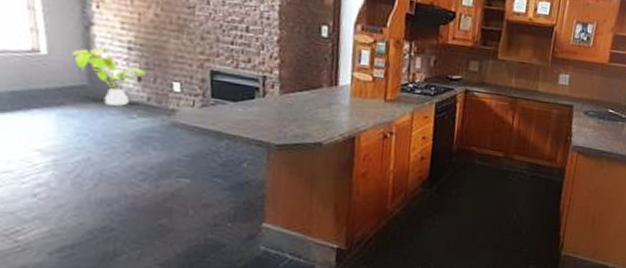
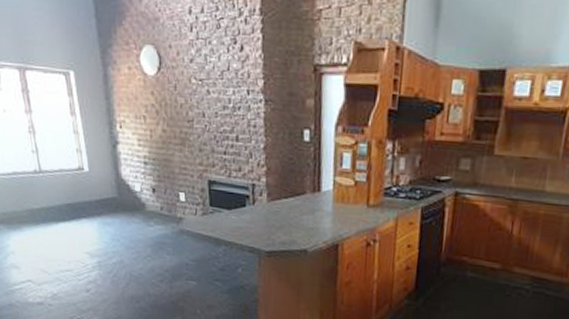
house plant: present [72,47,146,106] -> none [105,163,158,215]

